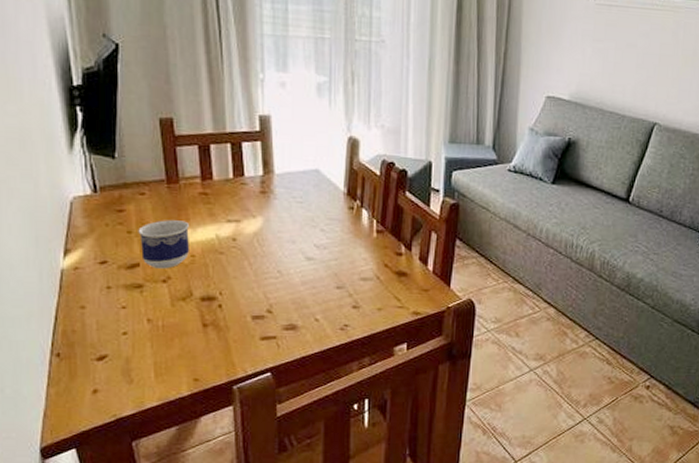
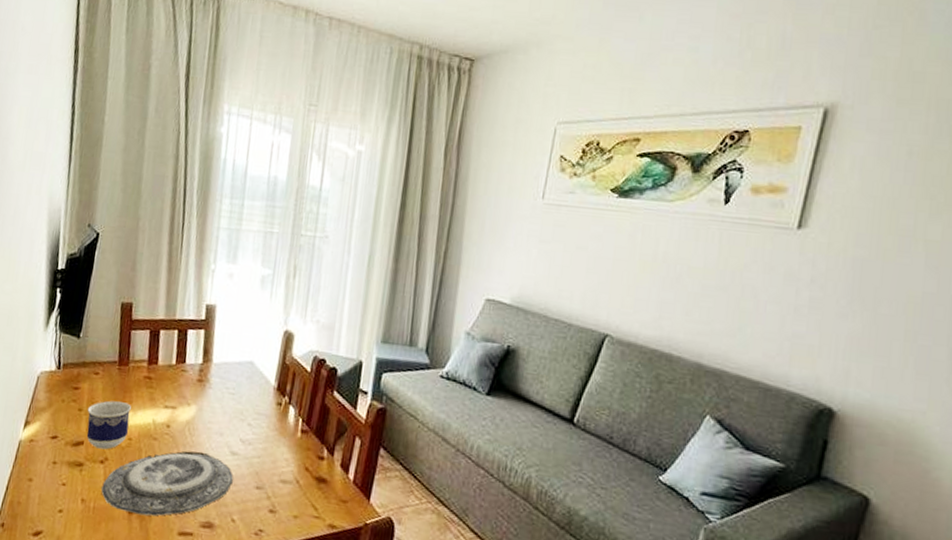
plate: none [169,260,312,327] -> present [101,450,234,517]

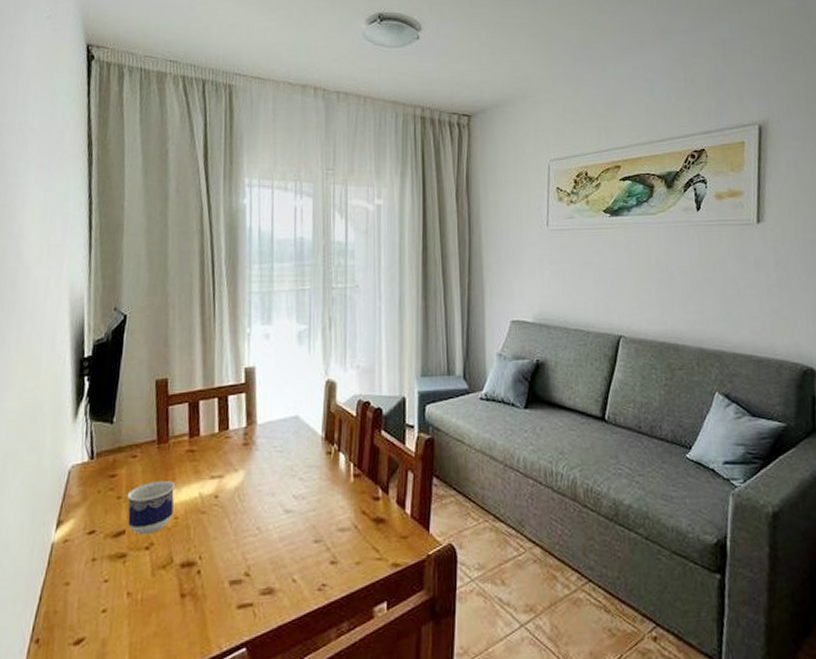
plate: present [101,450,234,517] -> none [149,516,290,597]

